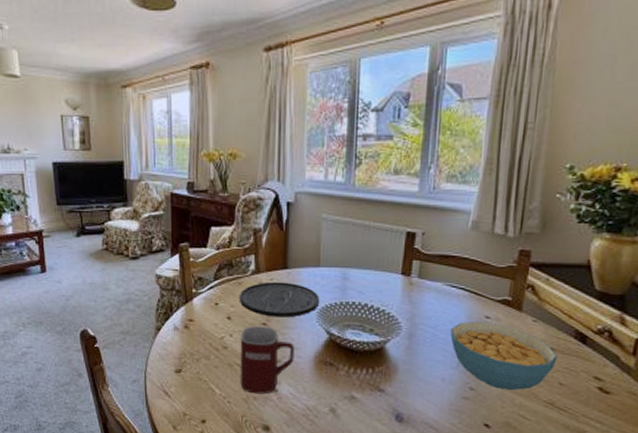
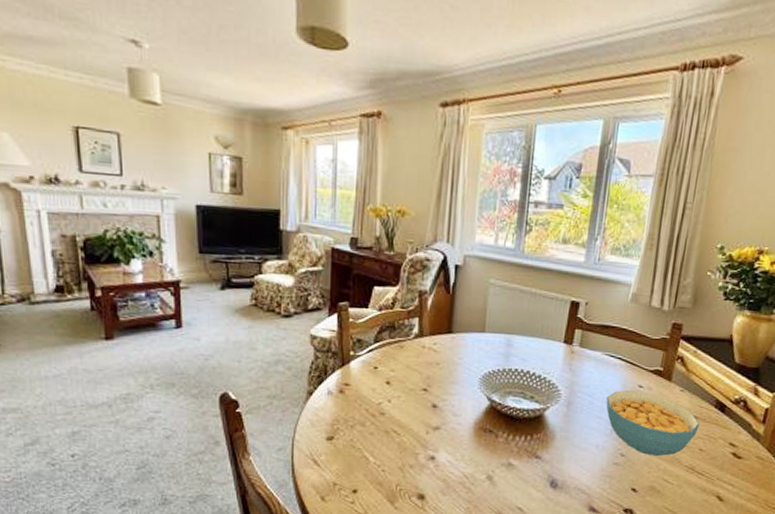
plate: present [240,281,320,318] -> none [401,346,483,383]
mug: present [240,326,295,394] -> none [396,391,455,462]

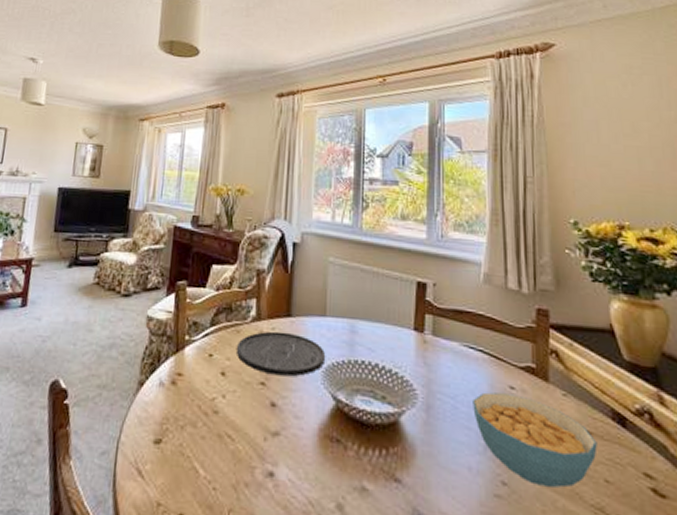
plate: none [401,346,483,383] -> present [237,331,326,377]

